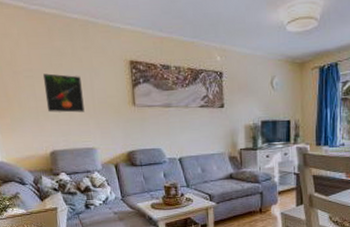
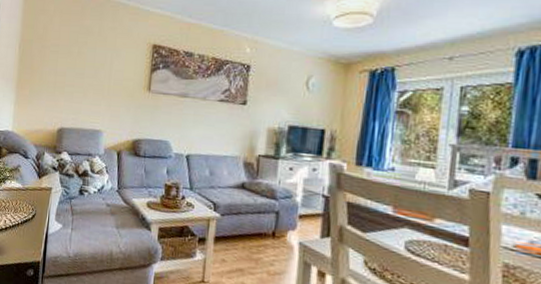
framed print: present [43,73,85,113] -> none [64,50,102,92]

